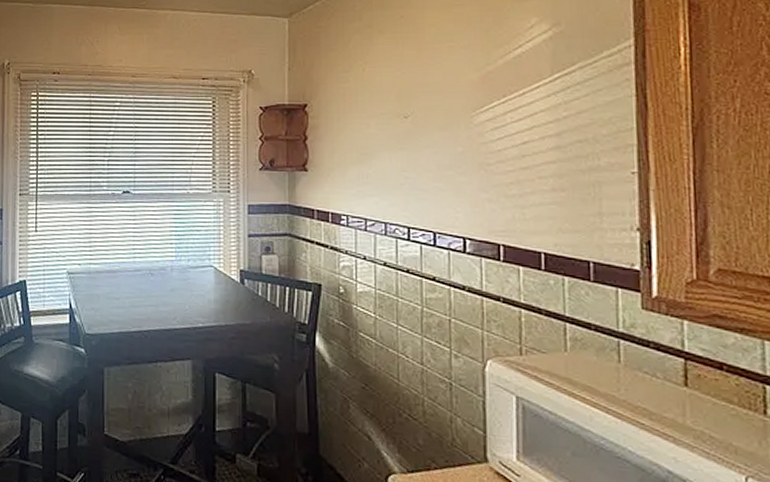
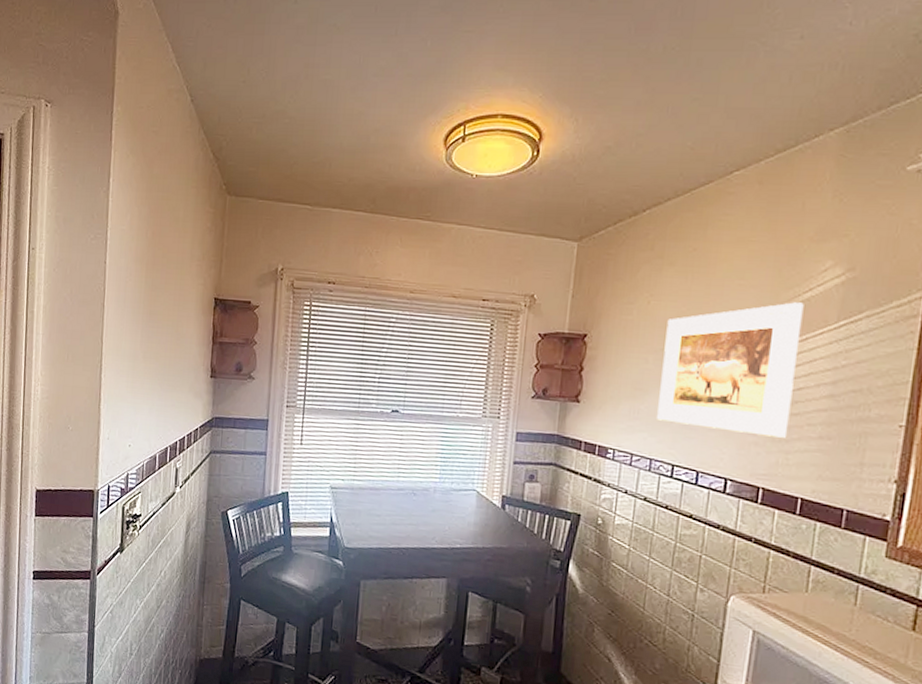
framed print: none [384,59,520,193] -> present [657,302,804,438]

